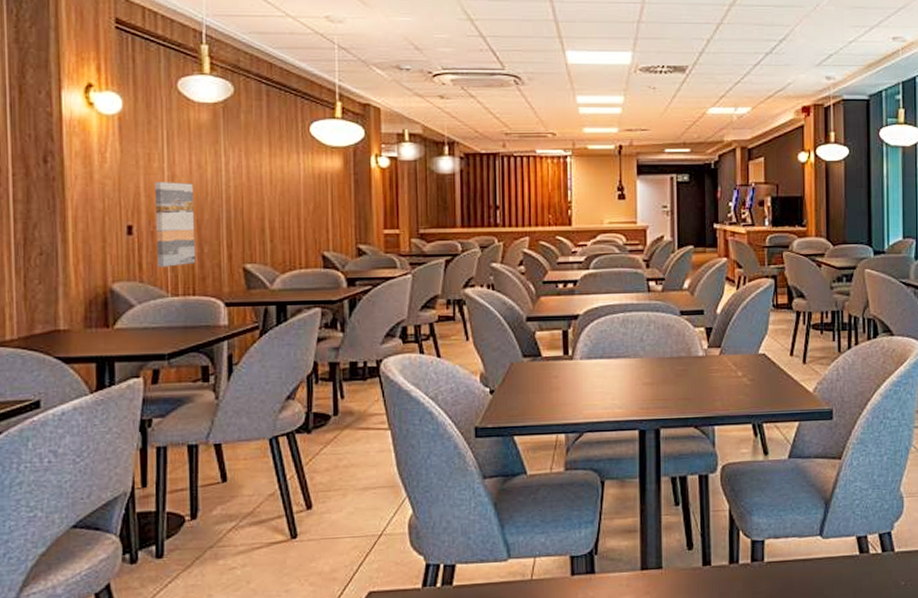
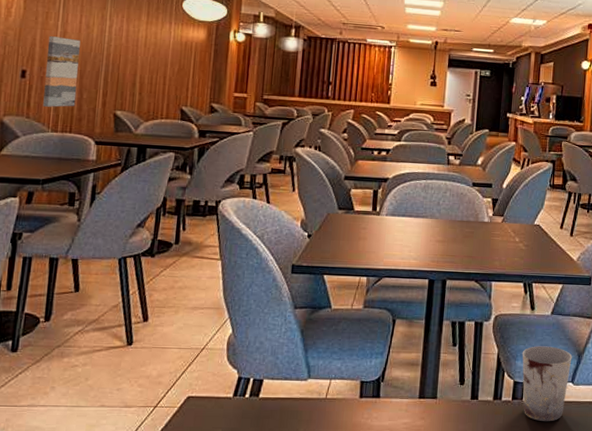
cup: none [758,495,818,585] -> present [522,346,572,422]

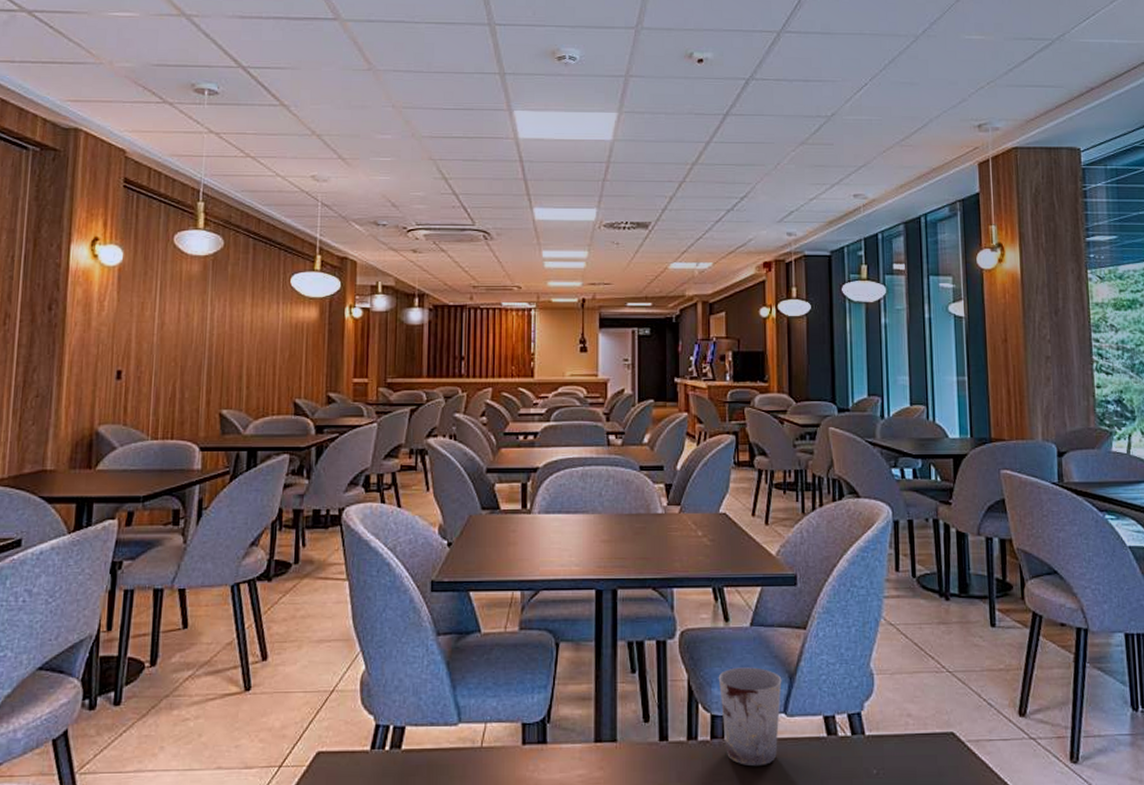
wall art: present [43,36,81,107] -> none [141,329,180,411]

